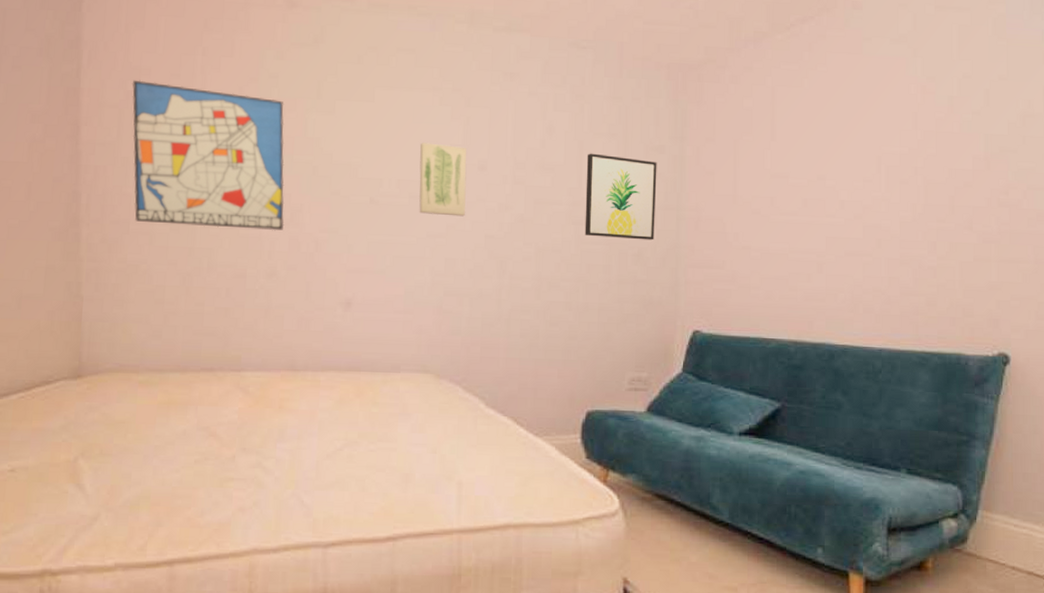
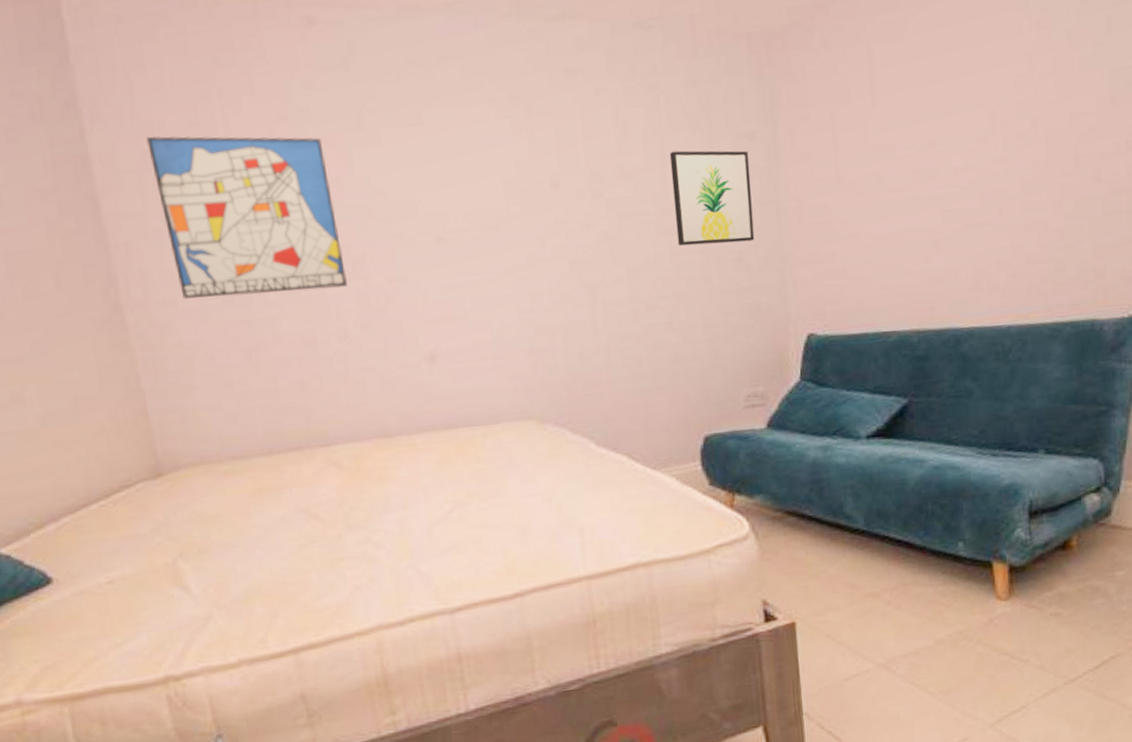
wall art: present [419,142,467,217] -> none [483,164,544,246]

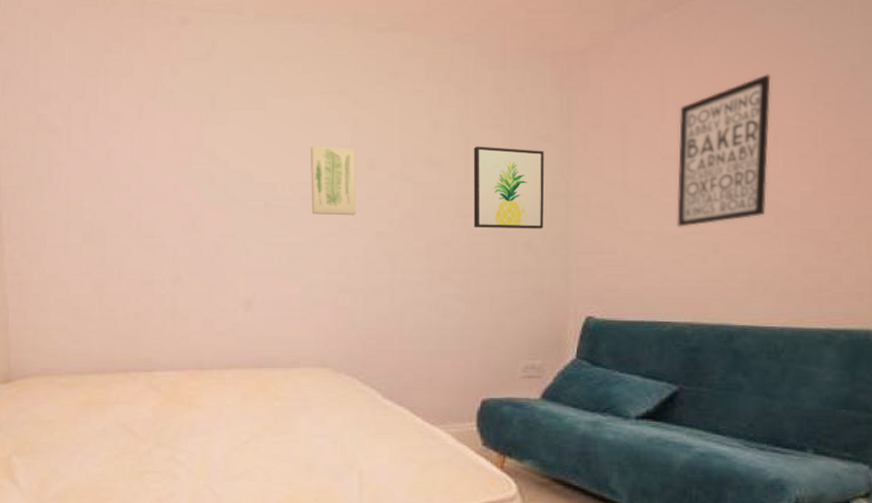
wall art: present [146,136,348,299] -> none [42,103,186,239]
wall art: none [483,164,544,246] -> present [311,146,356,216]
wall art: none [891,46,987,226] -> present [677,74,771,227]

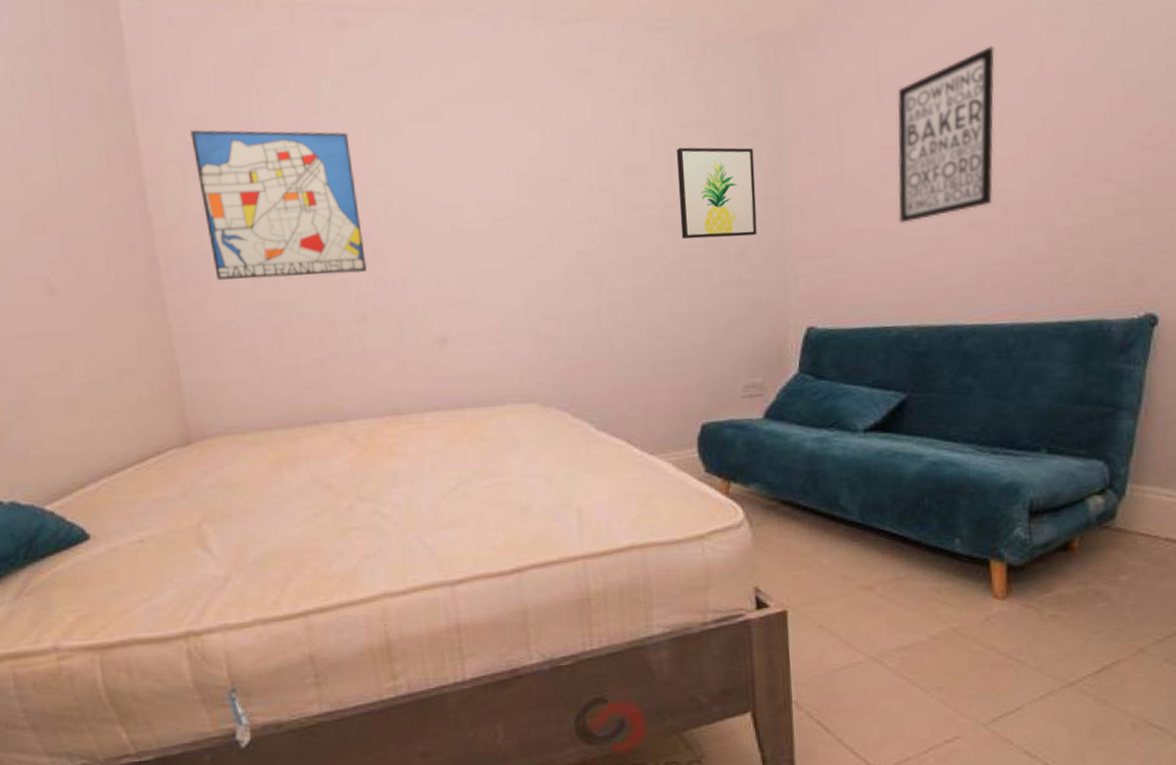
wall art: none [42,103,186,239] -> present [189,129,368,280]
wall art: present [311,146,356,216] -> none [497,158,553,236]

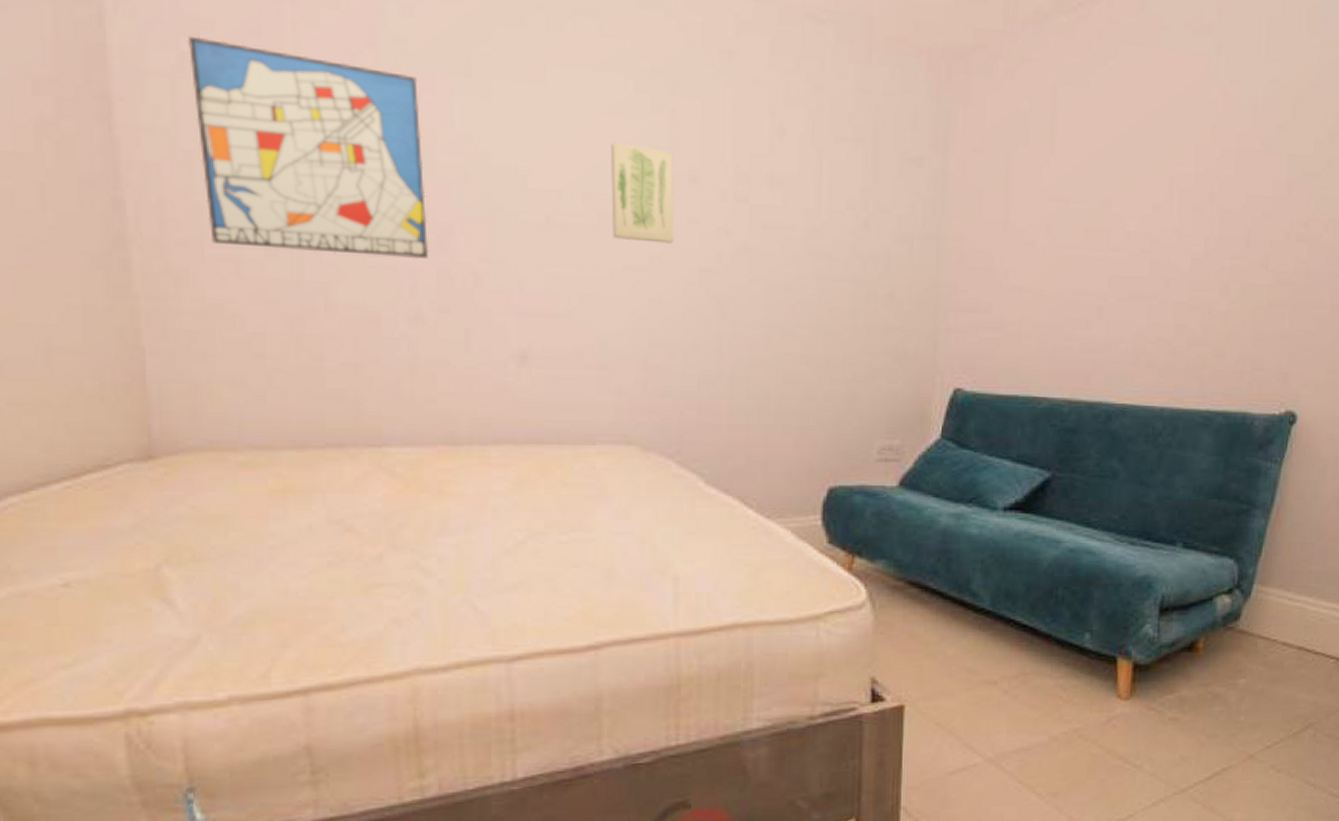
wall art: none [497,158,553,236] -> present [611,142,674,244]
wall art: present [676,147,757,239] -> none [825,163,914,278]
wall art: present [897,46,995,223] -> none [1060,107,1171,286]

